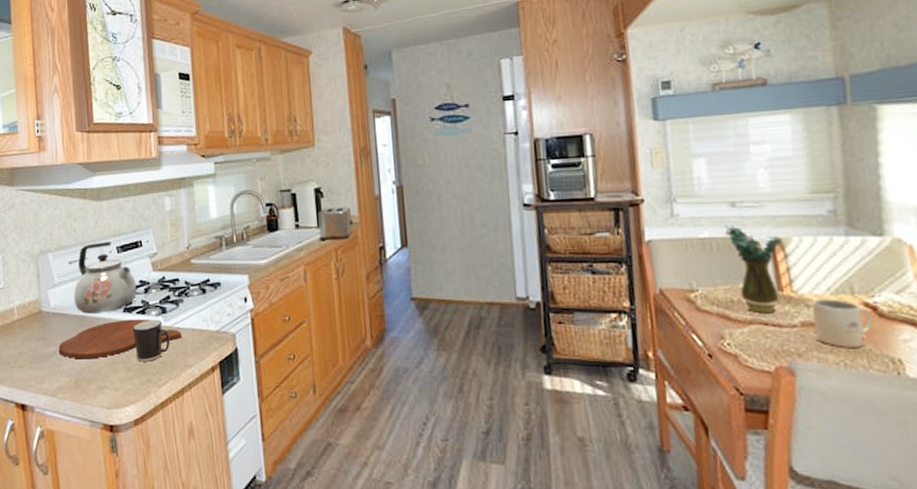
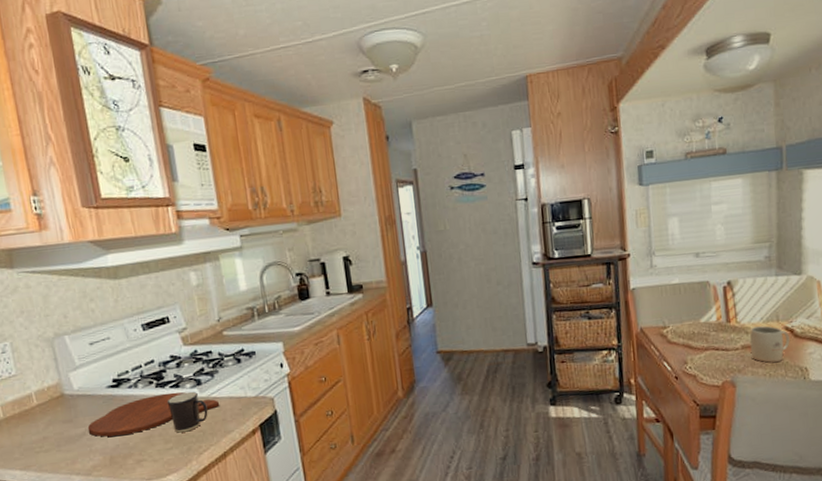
kettle: present [73,242,137,314] -> none [98,320,169,393]
toaster: present [318,206,354,241] -> none [348,272,382,306]
vase: present [724,224,780,314] -> none [690,272,730,341]

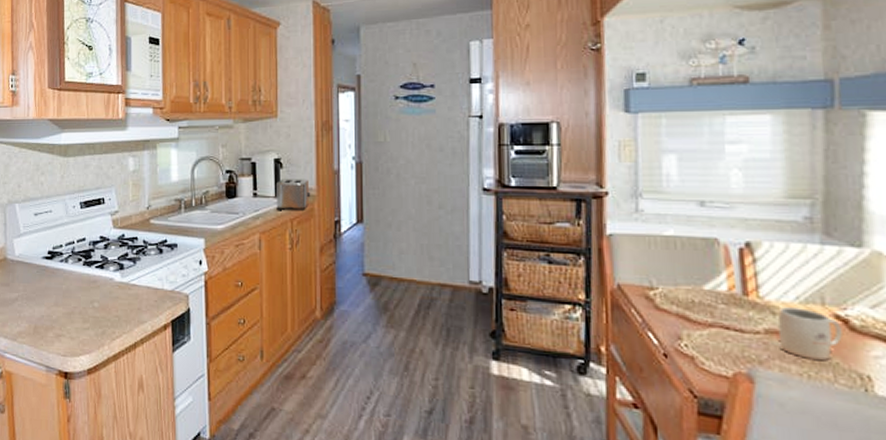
cutting board: present [87,392,219,437] -> none [20,272,137,307]
mug: present [167,391,208,433] -> none [91,274,126,315]
toaster: none [348,272,382,306] -> present [276,179,311,212]

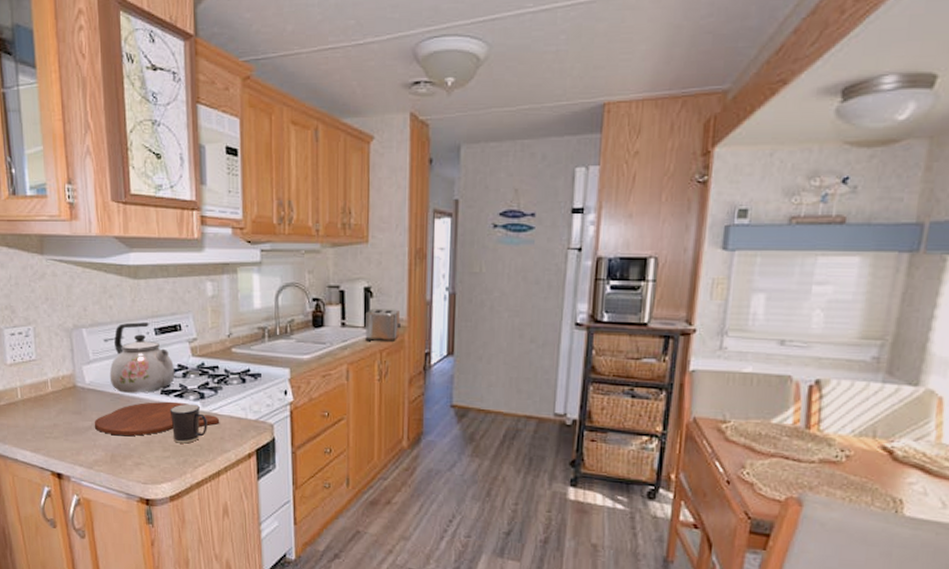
cutting board: none [20,272,137,307] -> present [94,401,219,436]
kettle: none [37,197,97,265] -> present [109,322,175,394]
mug: none [91,274,126,315] -> present [169,403,207,444]
mug: present [777,307,843,361] -> none [829,439,886,487]

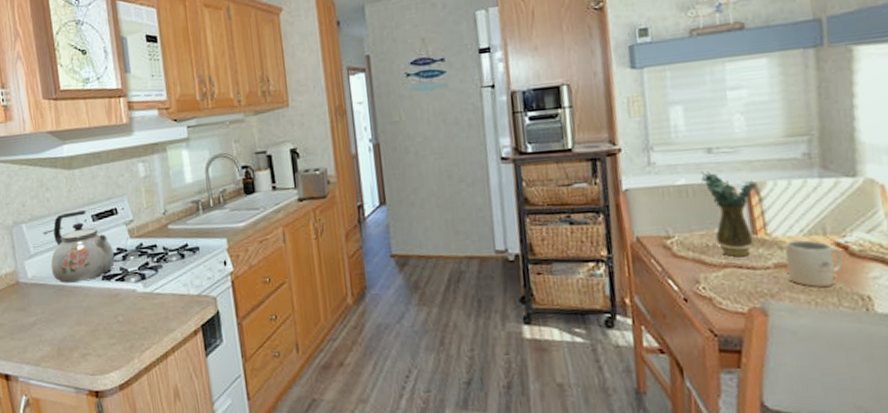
cutting board: present [94,401,219,436] -> none [38,285,162,328]
mug: present [169,403,207,444] -> none [112,286,151,328]
vase: none [768,361,819,449] -> present [700,171,755,257]
mug: none [829,439,886,487] -> present [785,240,844,288]

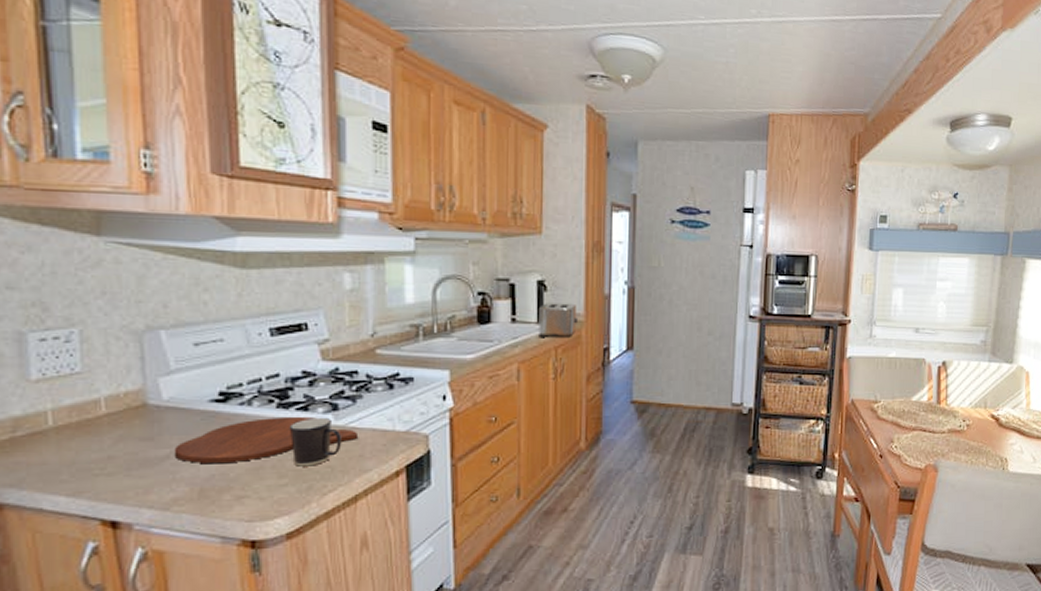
cutting board: none [38,285,162,328] -> present [174,416,357,463]
kettle: present [50,210,115,283] -> none [200,321,298,409]
mug: none [112,286,151,328] -> present [289,417,342,467]
vase: present [700,171,755,257] -> none [908,347,945,422]
mug: present [785,240,844,288] -> none [956,411,994,451]

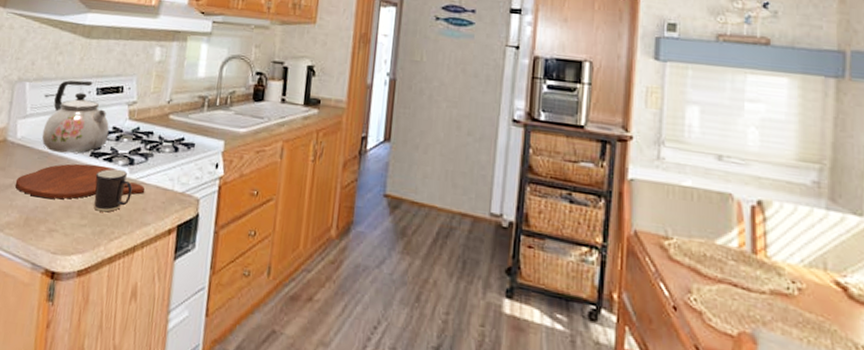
kettle: none [200,321,298,409] -> present [41,80,110,154]
toaster: present [539,303,579,339] -> none [303,87,341,124]

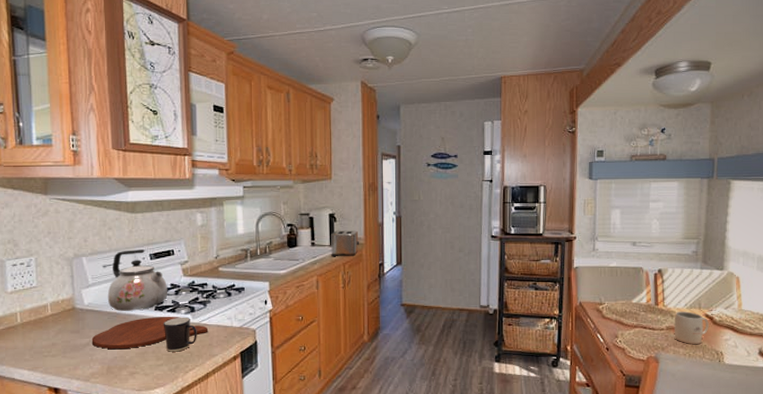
toaster: none [303,87,341,124] -> present [331,230,360,257]
mug: none [782,269,841,327] -> present [674,311,709,345]

